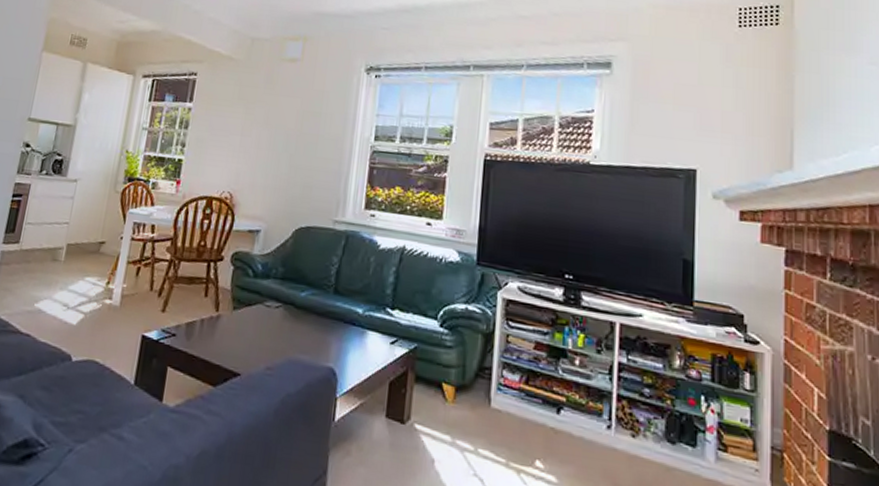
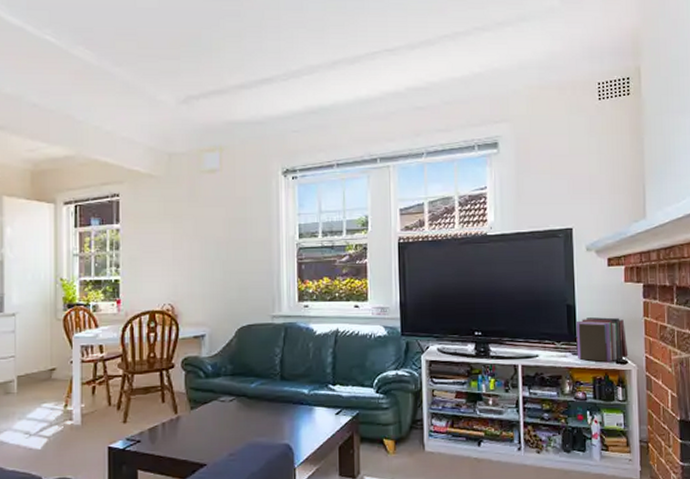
books: none [692,279,761,339] -> present [576,317,629,363]

